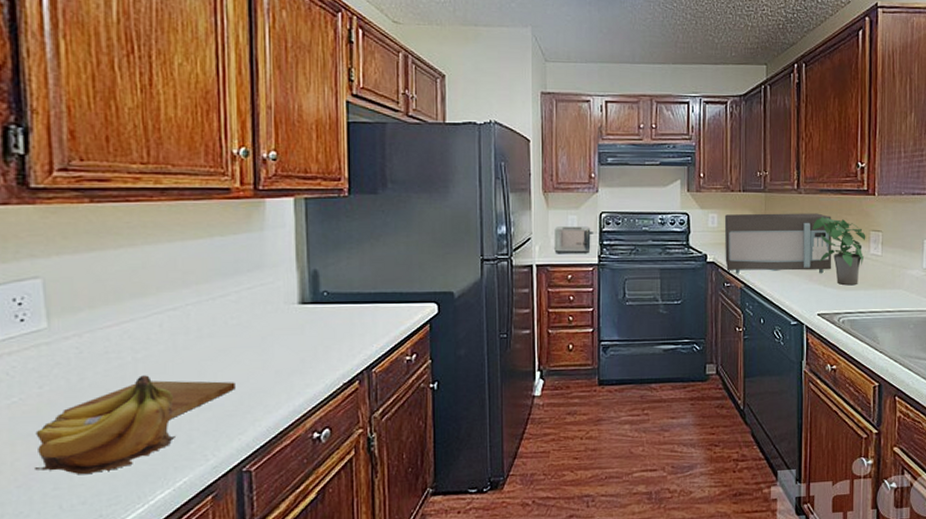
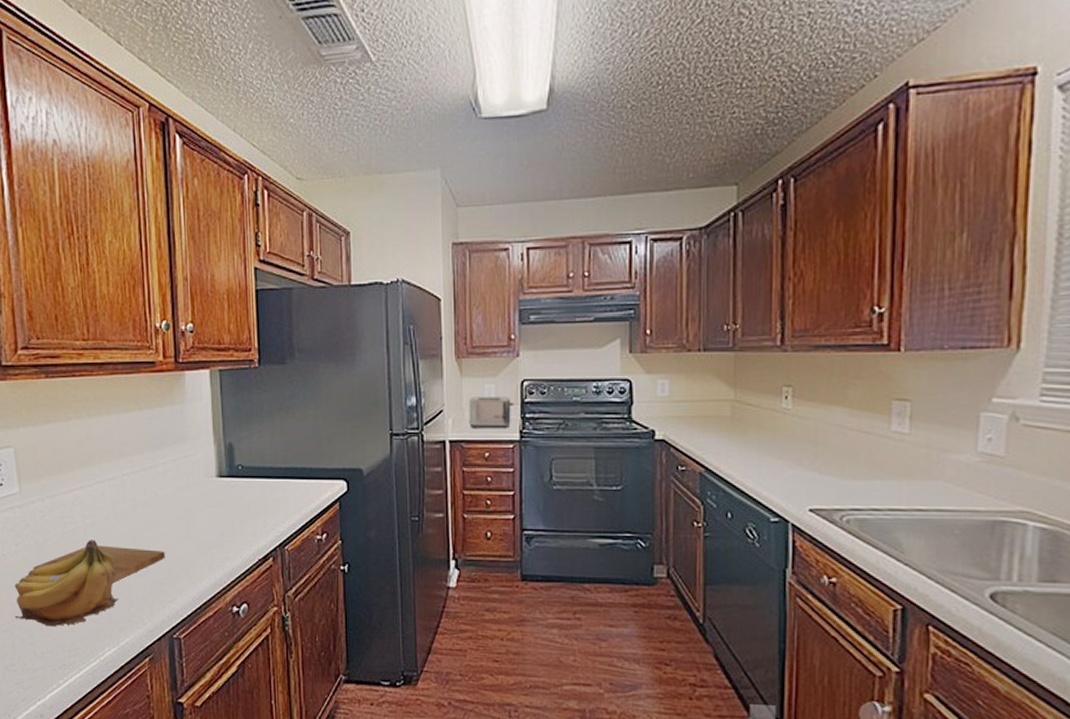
microwave: present [724,213,832,274] -> none [678,377,832,457]
potted plant: present [813,217,866,286] -> none [803,382,885,474]

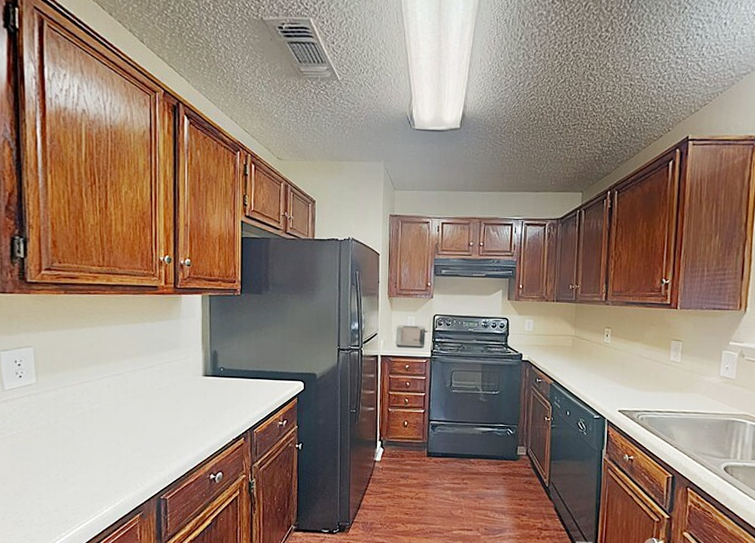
fruit: present [14,540,118,627] -> none [25,422,116,490]
cutting board: present [33,545,165,582] -> none [44,426,157,456]

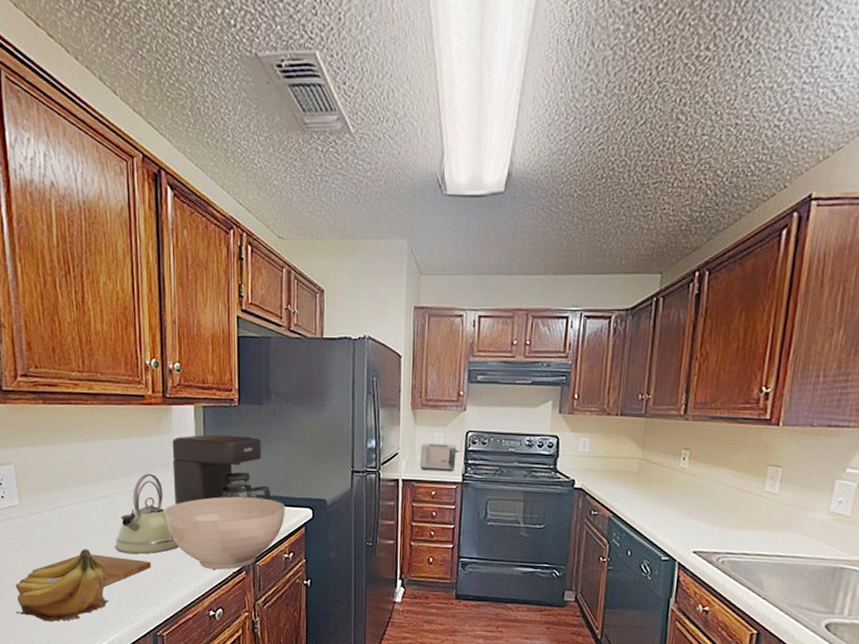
fruit: none [25,422,116,490] -> present [15,549,109,622]
cutting board: none [44,426,157,456] -> present [32,554,151,586]
kettle: none [125,354,184,425] -> present [115,474,179,554]
bowl: none [171,372,280,437] -> present [163,496,285,570]
coffee maker: none [181,319,267,381] -> present [172,434,270,505]

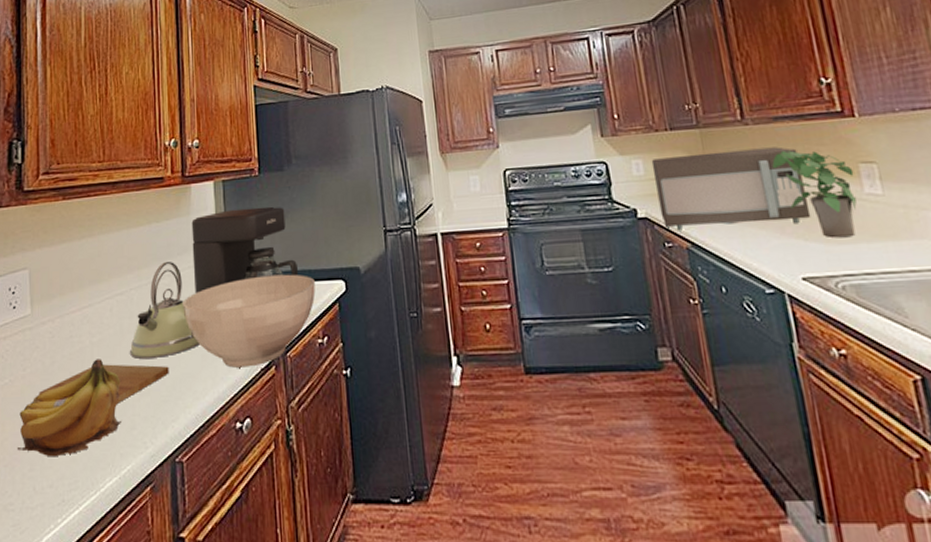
toaster: present [420,443,459,472] -> none [456,186,499,220]
microwave: none [594,439,722,509] -> present [651,147,811,231]
potted plant: none [697,447,762,525] -> present [772,150,857,238]

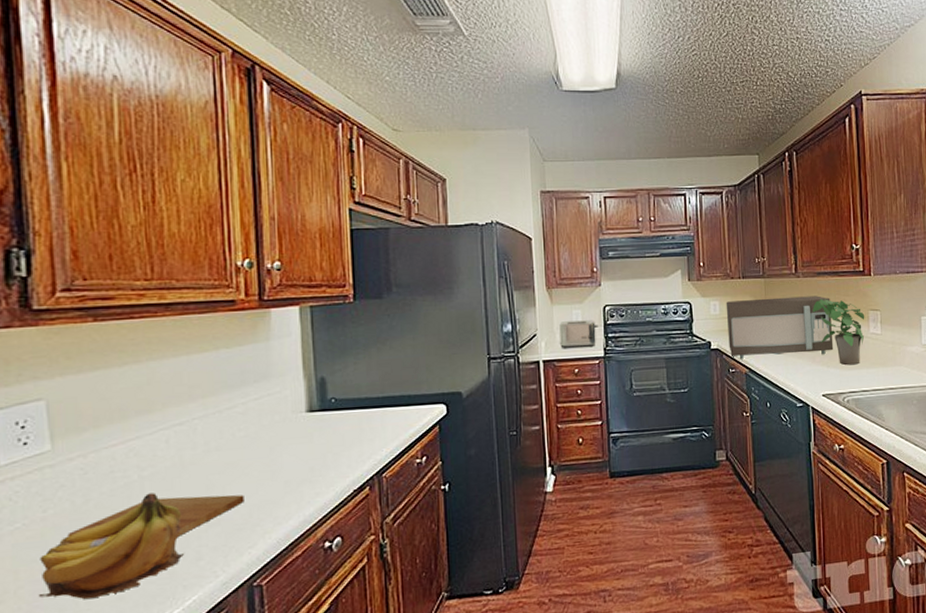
kettle: present [130,262,200,359] -> none [194,389,282,490]
bowl: present [182,274,316,368] -> none [261,399,415,492]
coffee maker: present [191,206,298,294] -> none [271,333,396,422]
toaster: none [456,186,499,220] -> present [559,320,598,349]

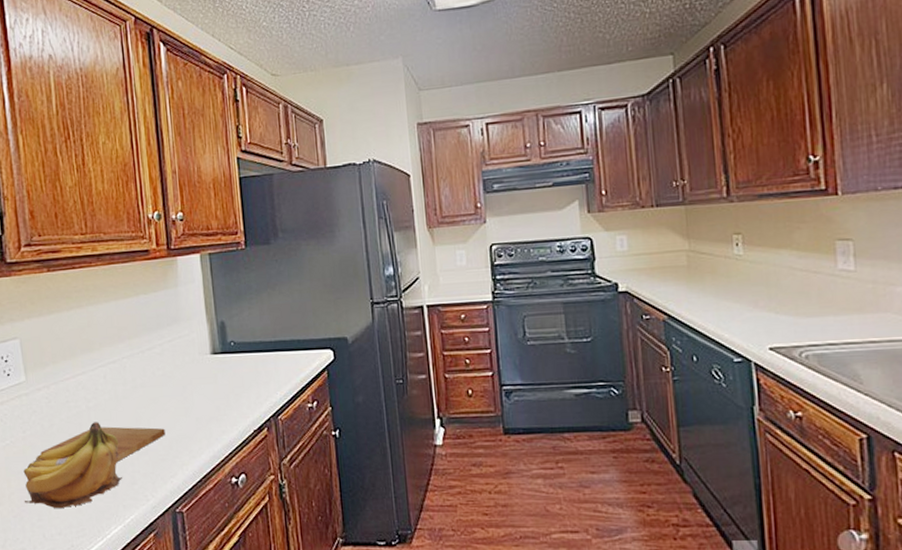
toaster: present [559,320,598,349] -> none [442,261,485,293]
microwave: present [726,296,834,360] -> none [635,224,784,304]
potted plant: present [812,299,865,366] -> none [752,227,830,312]

